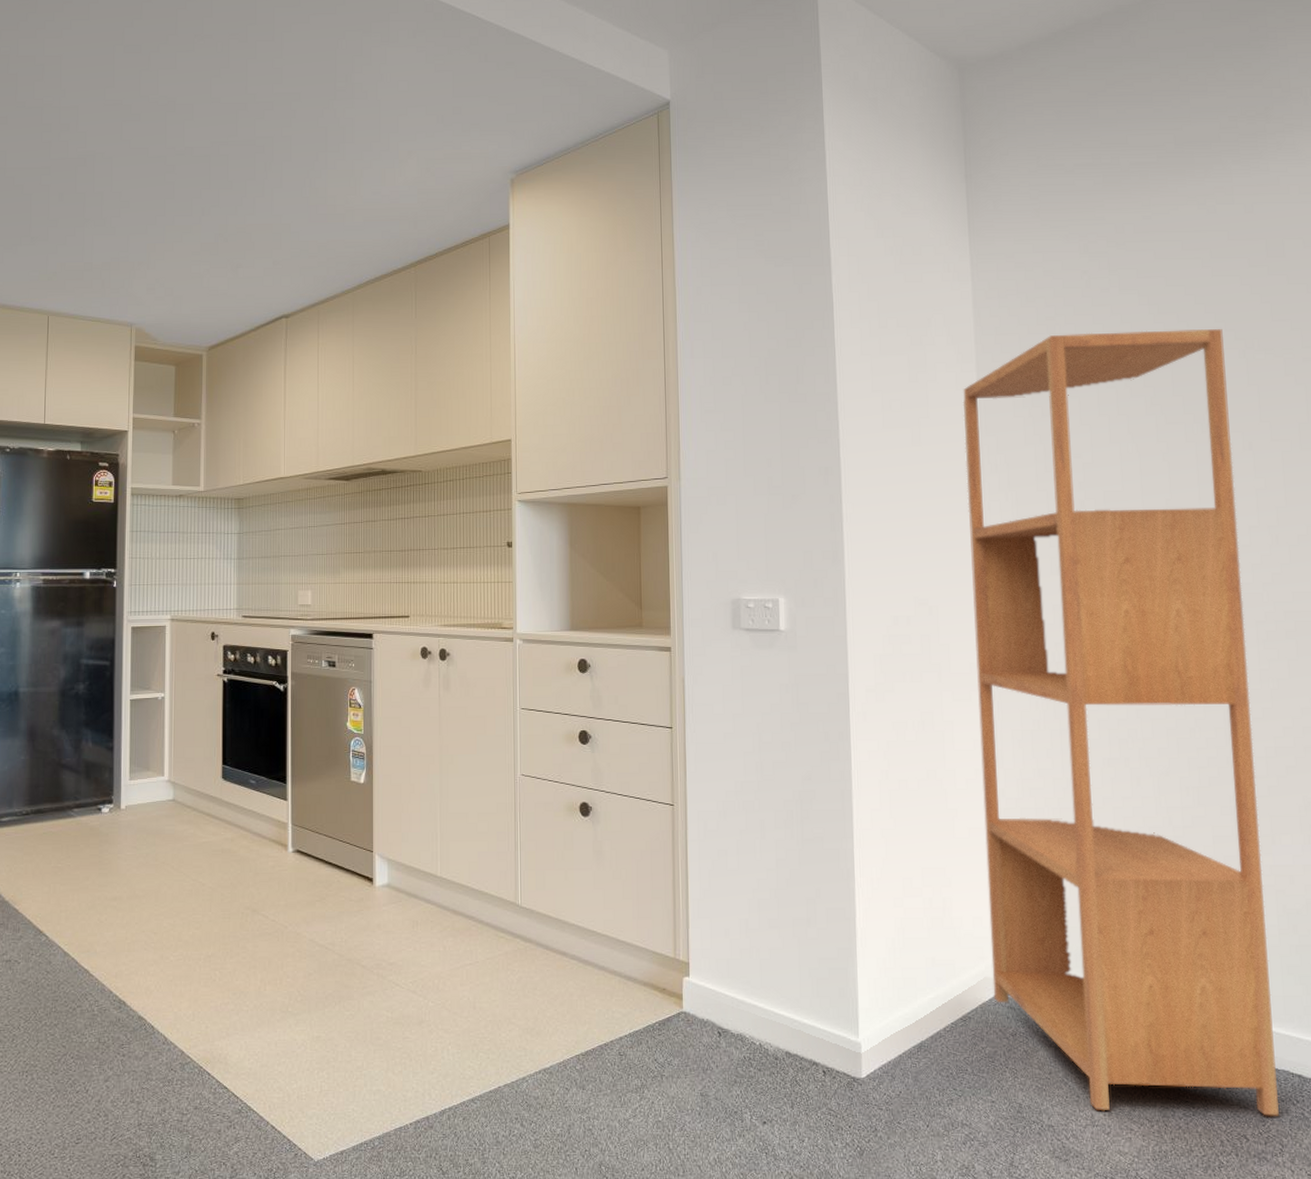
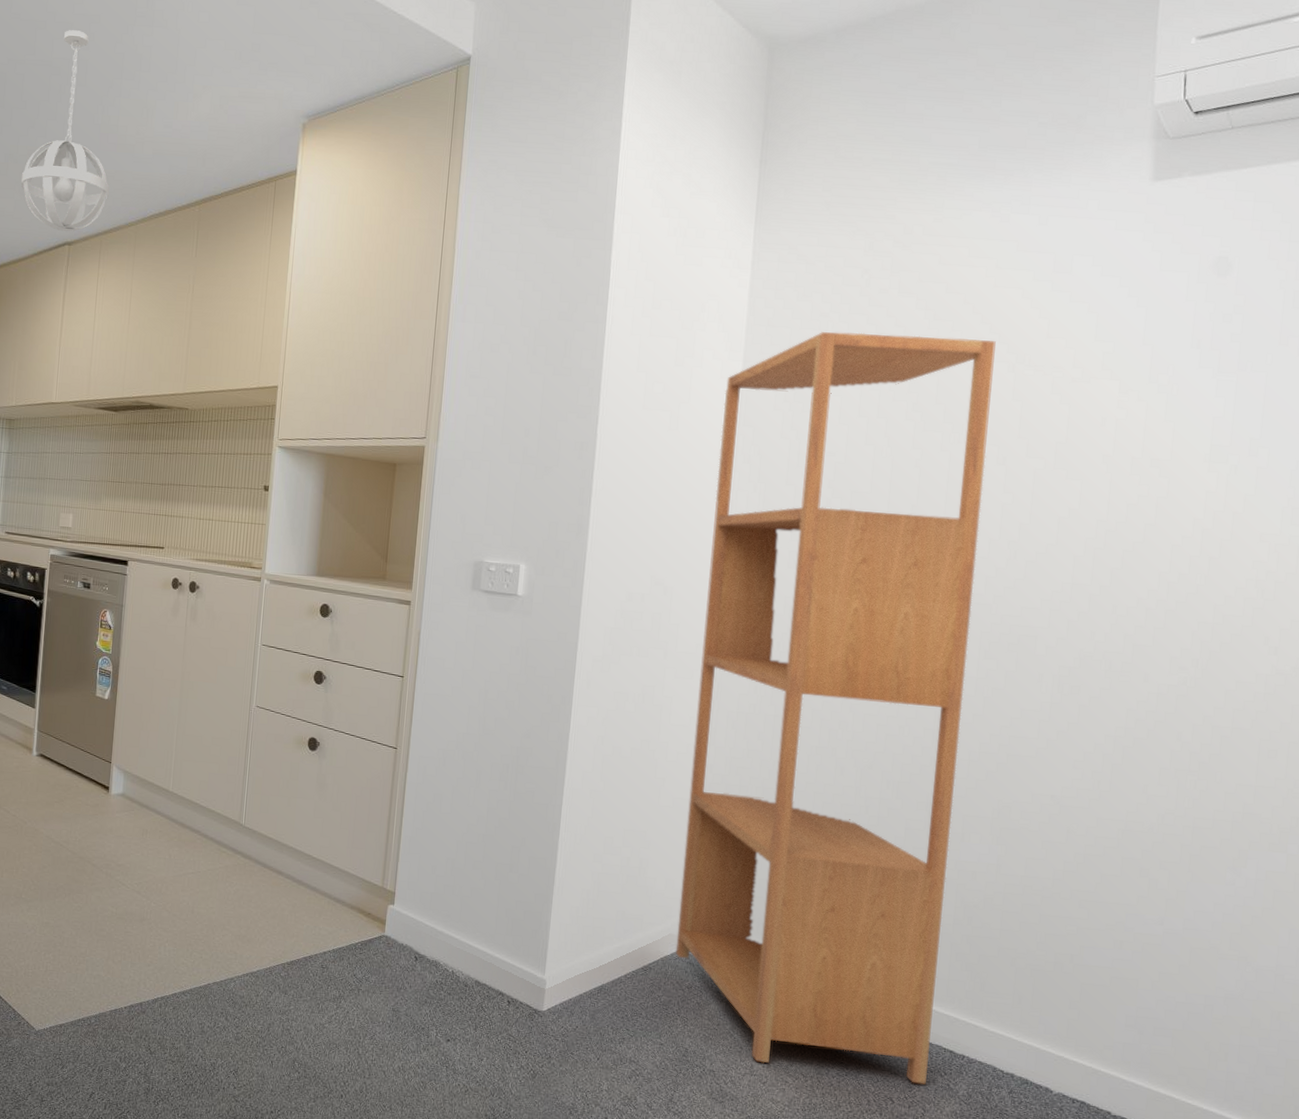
pendant light: none [233,109,322,305] -> present [21,30,109,232]

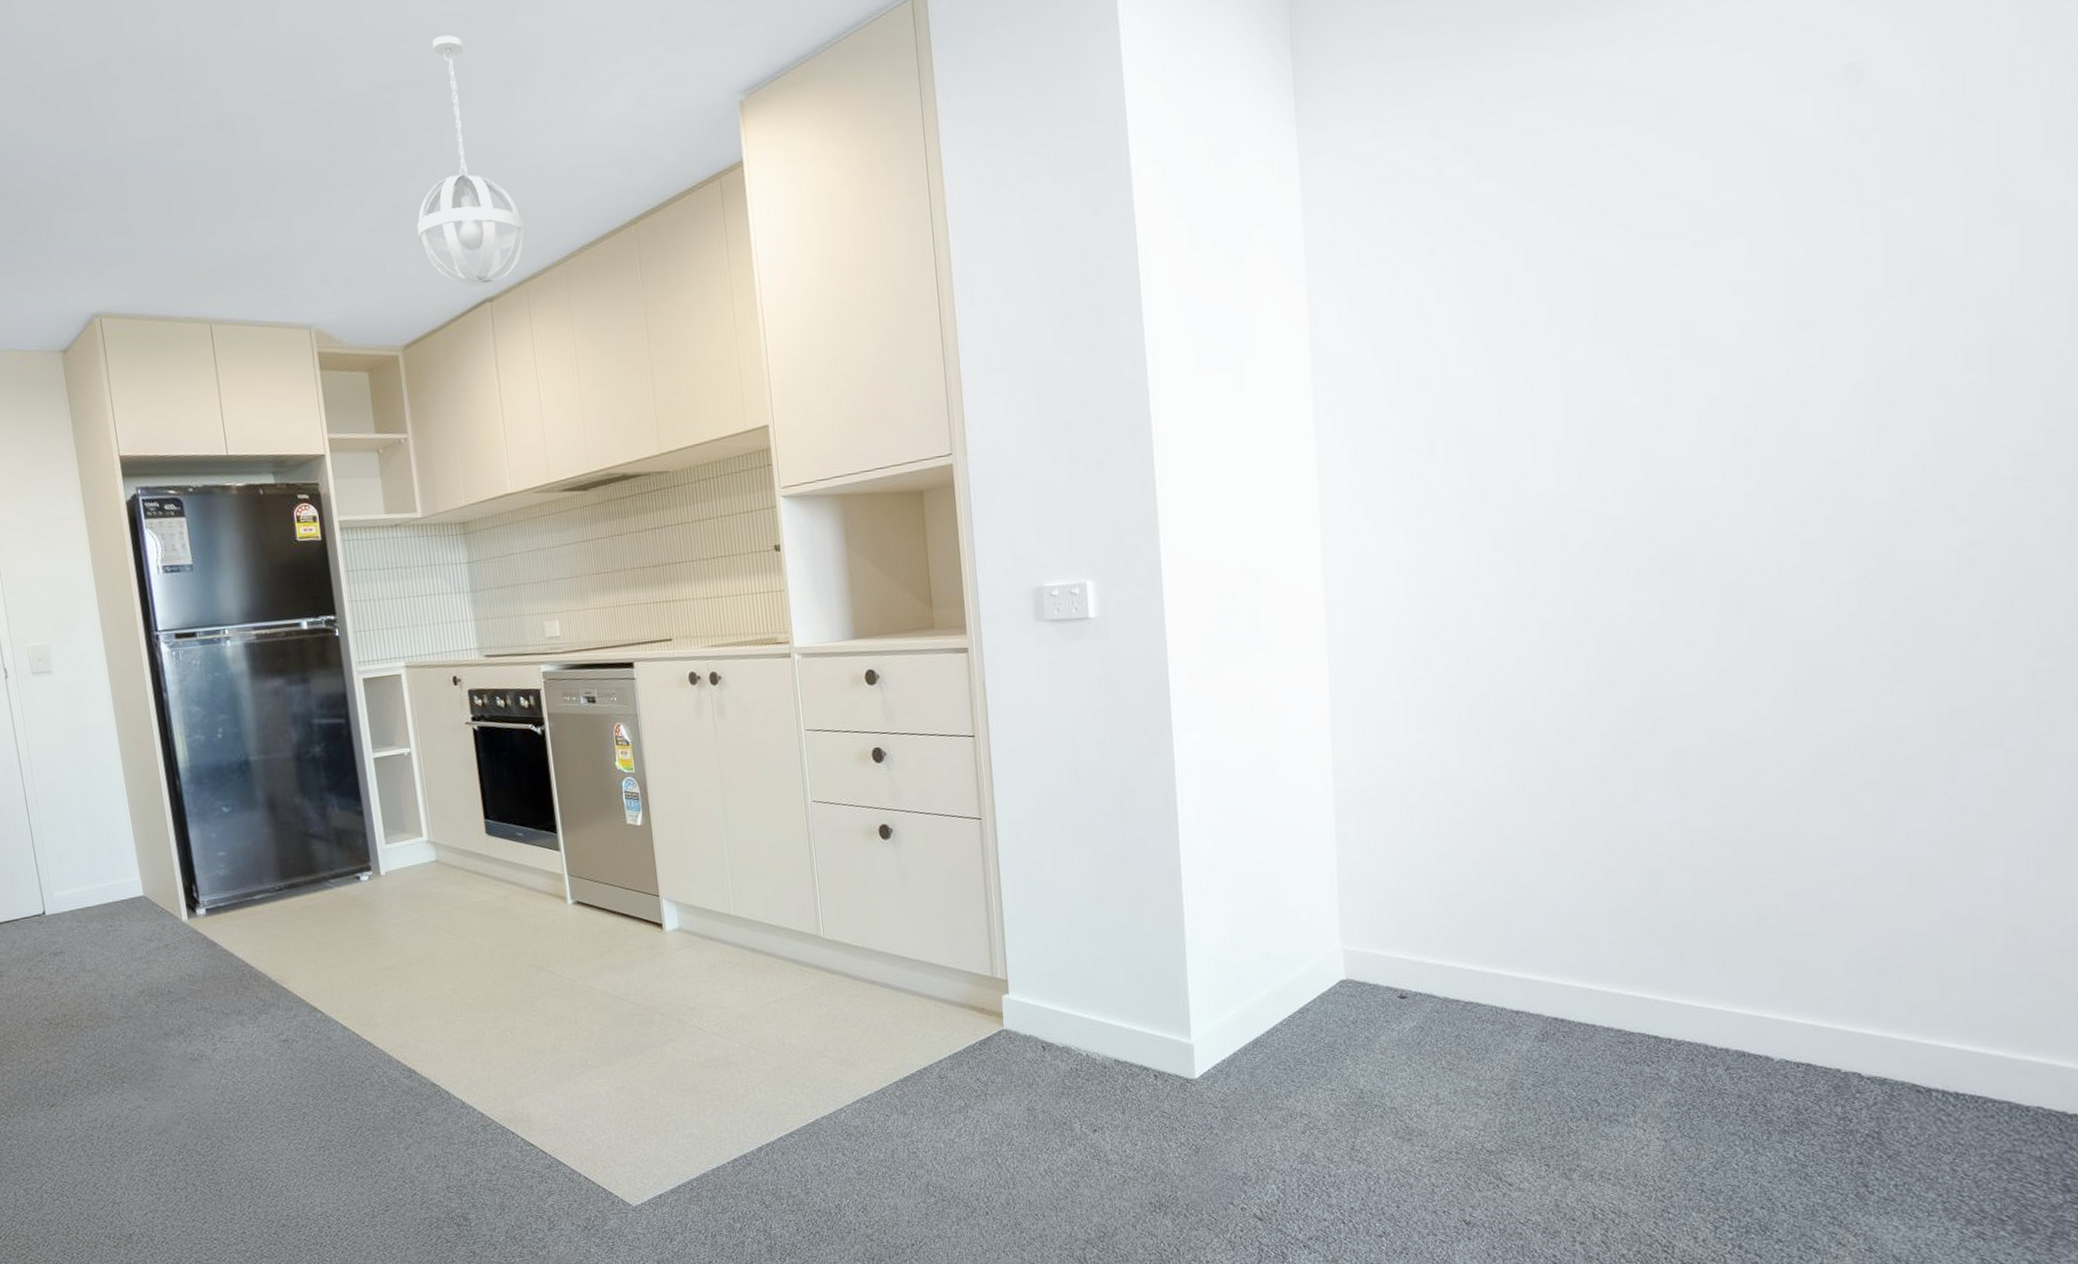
bookshelf: present [675,332,996,1085] -> none [1291,215,1633,1089]

